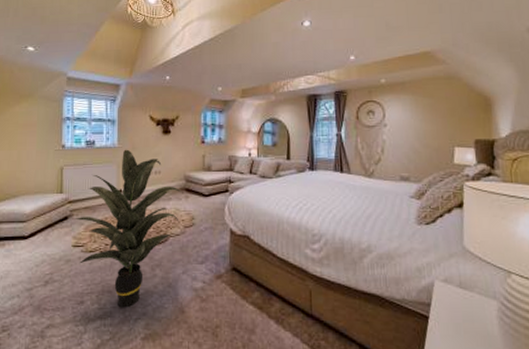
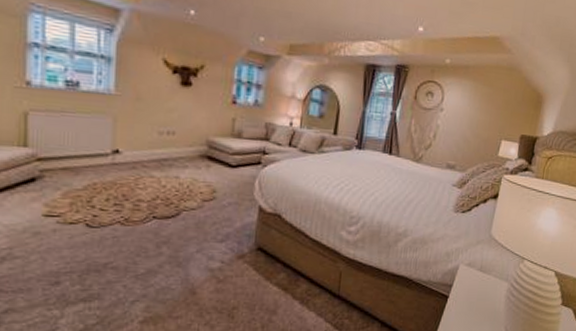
indoor plant: present [74,149,183,308] -> none [46,98,204,289]

